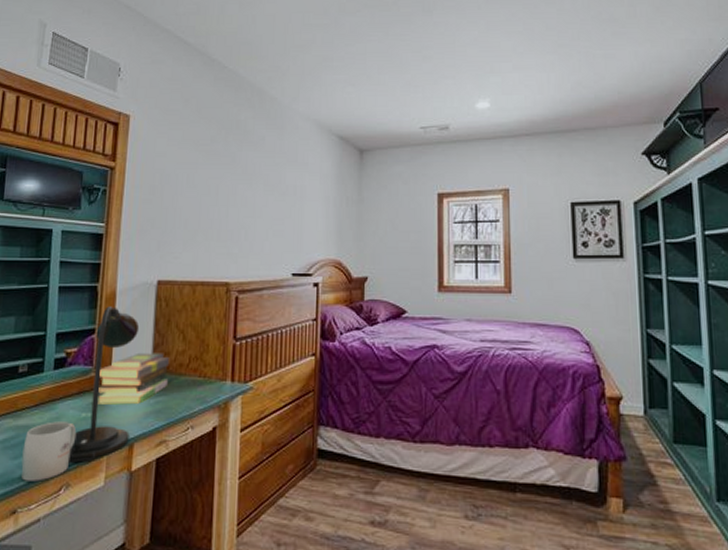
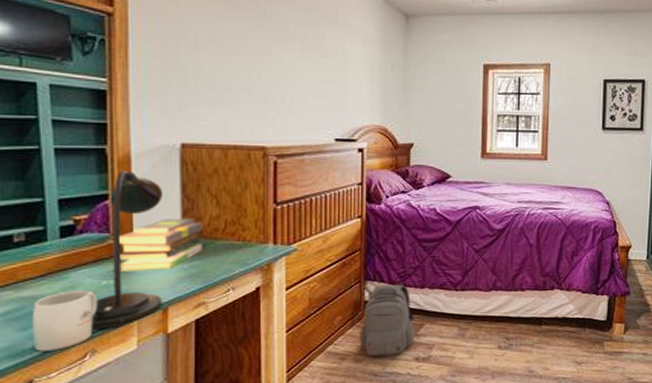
backpack: none [311,431,371,515] -> present [359,284,416,356]

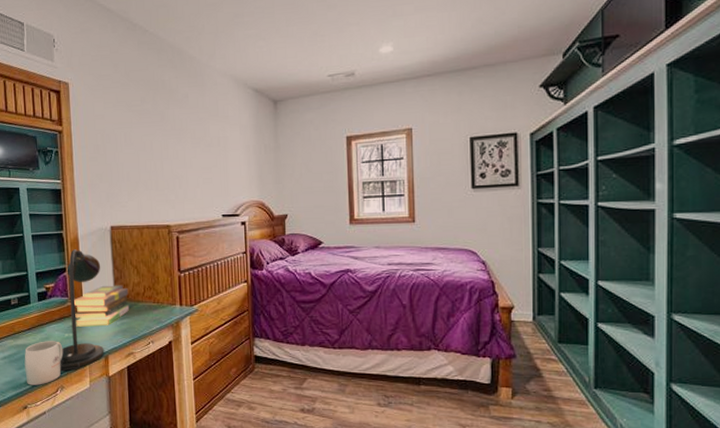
backpack: present [359,284,416,356] -> none [252,341,300,405]

